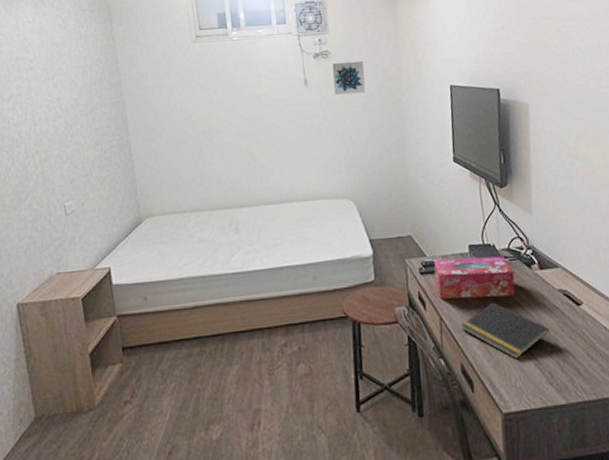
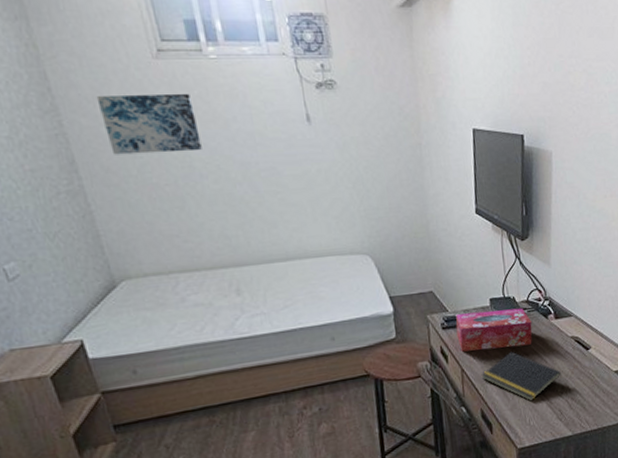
wall art: none [149,67,220,116] -> present [96,93,202,155]
wall art: present [331,61,365,95] -> none [337,95,380,135]

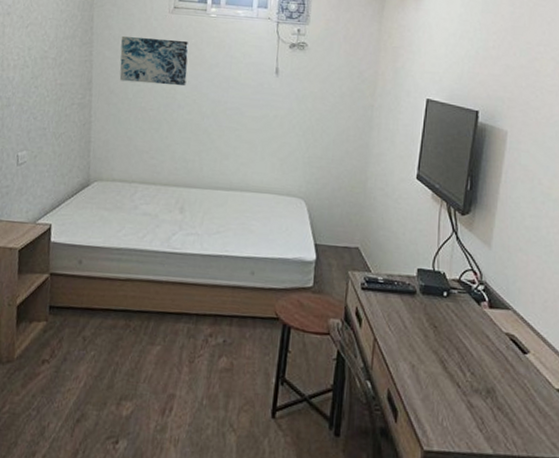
tissue box: present [456,308,532,352] -> none [375,277,461,330]
notepad: present [481,351,561,402] -> none [394,332,488,397]

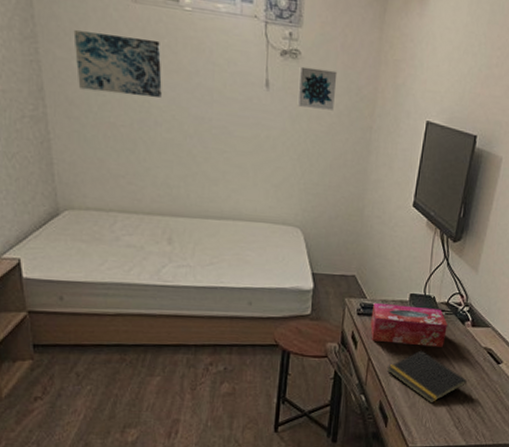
wall art: none [303,56,340,92] -> present [297,66,338,111]
tissue box: none [375,277,461,330] -> present [370,303,448,347]
notepad: none [394,332,488,397] -> present [386,350,467,403]

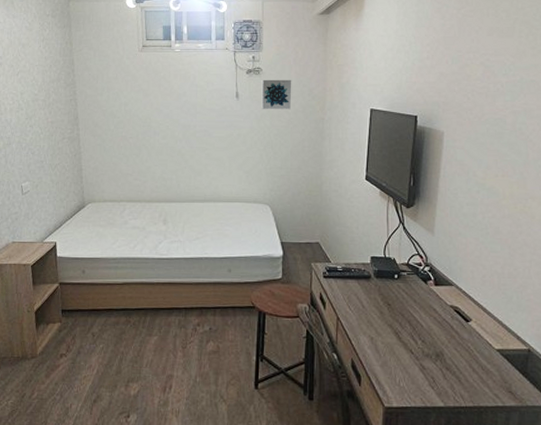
wall art: present [73,30,162,99] -> none [99,75,159,115]
tissue box: present [370,303,448,347] -> none [336,267,410,306]
notepad: present [386,350,467,403] -> none [355,309,437,362]

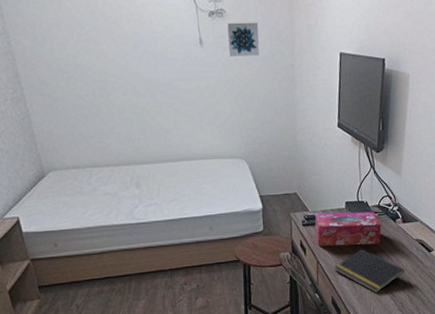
tissue box: none [336,267,410,306] -> present [314,211,381,246]
notepad: none [355,309,437,362] -> present [334,249,405,293]

